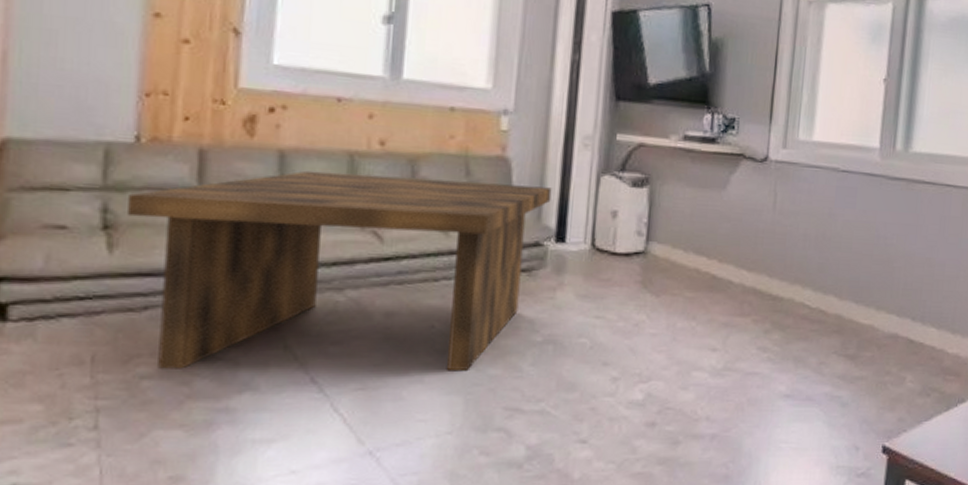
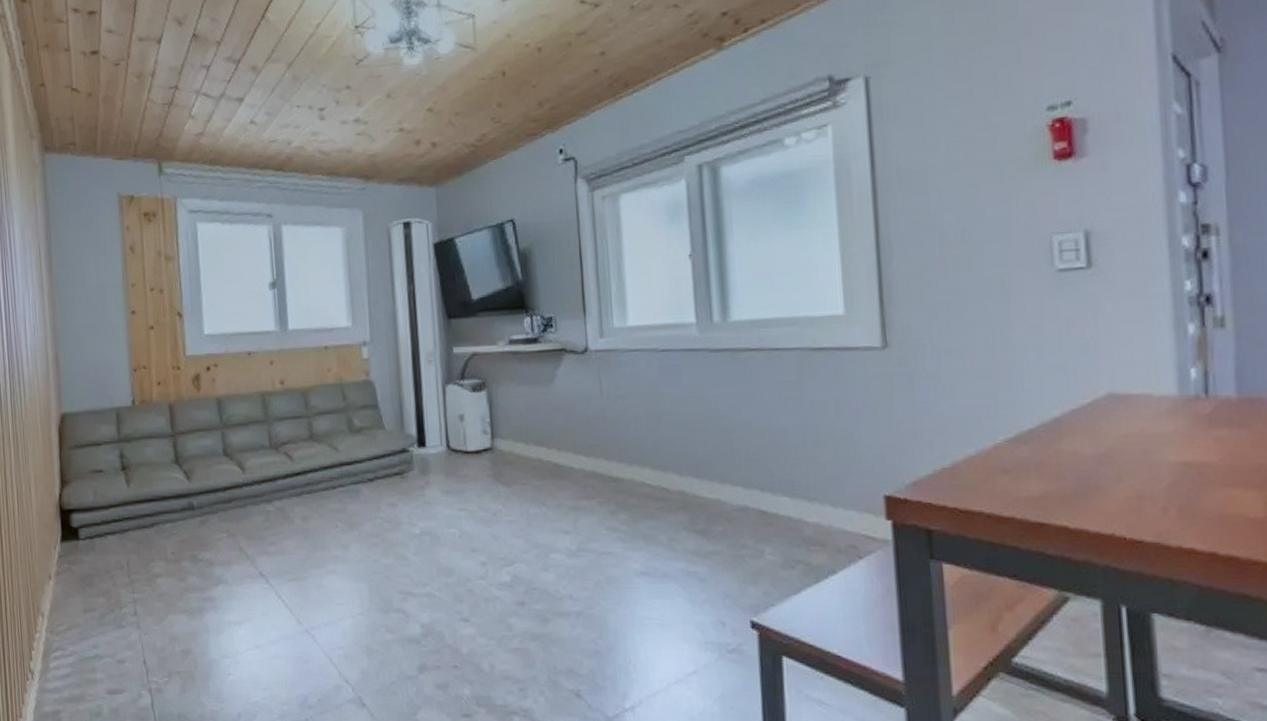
coffee table: present [128,170,552,372] -> none [133,401,410,569]

